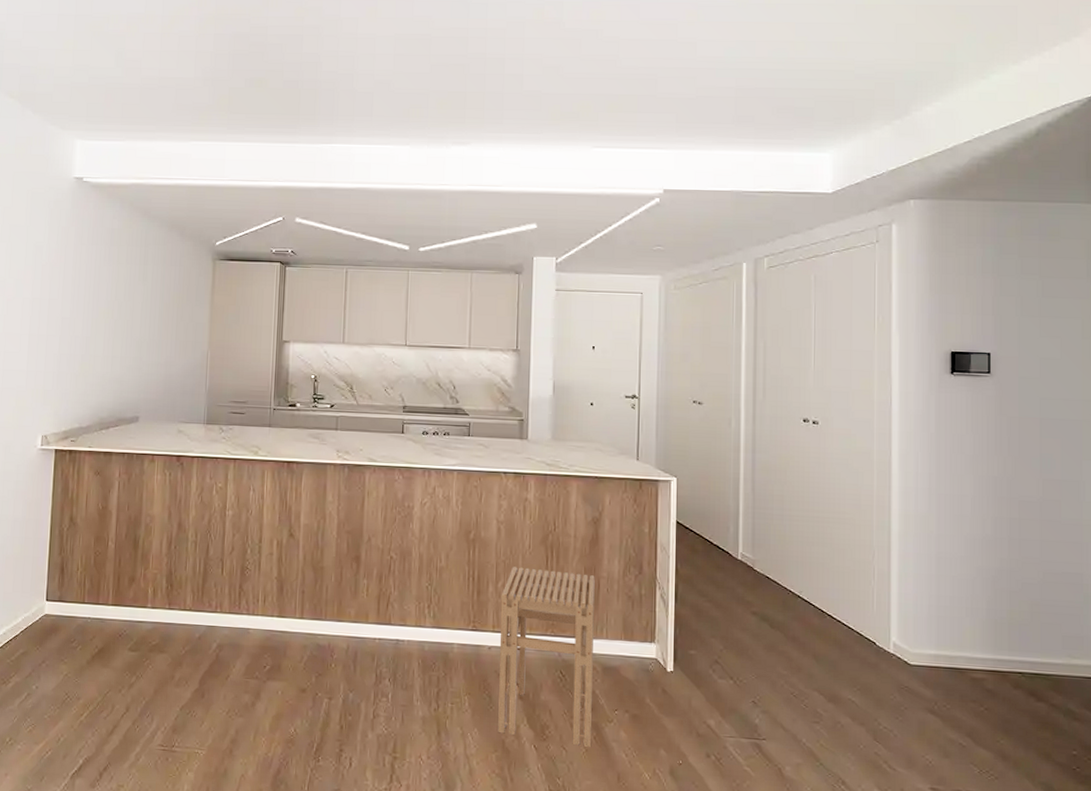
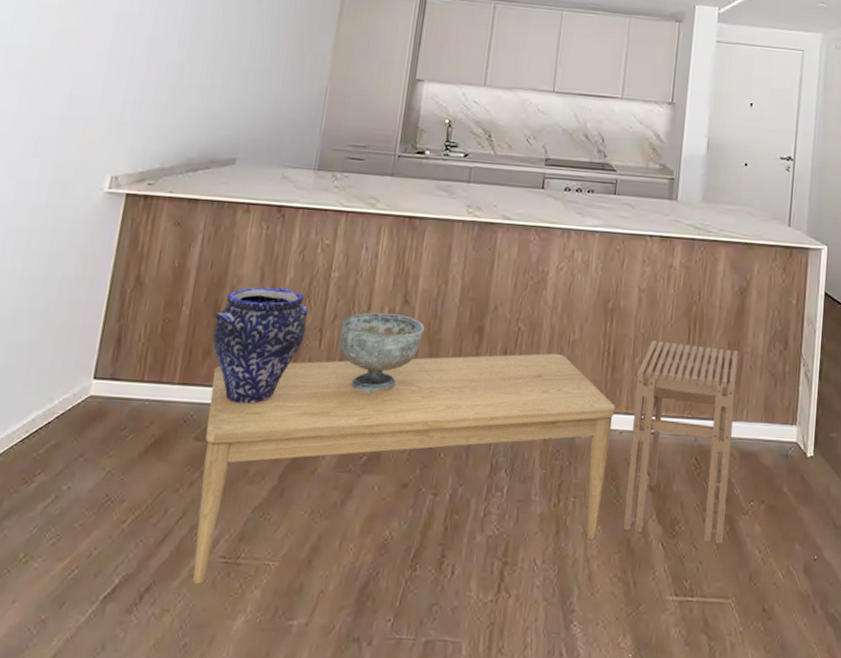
vase: none [135,524,210,622] -> present [213,287,308,404]
coffee table: none [137,578,483,766] -> present [192,353,615,584]
decorative bowl: none [238,545,308,613] -> present [339,312,424,393]

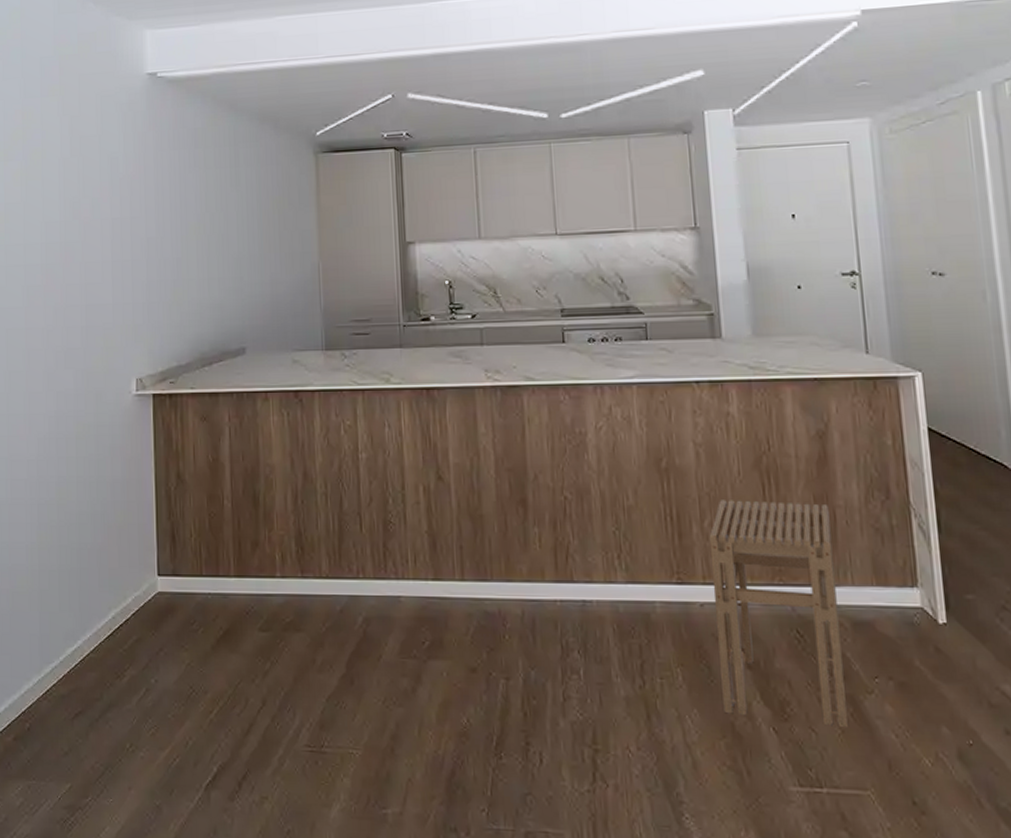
coffee table: present [192,353,615,584] -> none [265,521,694,772]
vase: present [213,287,308,404] -> none [256,475,344,593]
decorative bowl: present [339,312,424,393] -> none [378,492,464,575]

